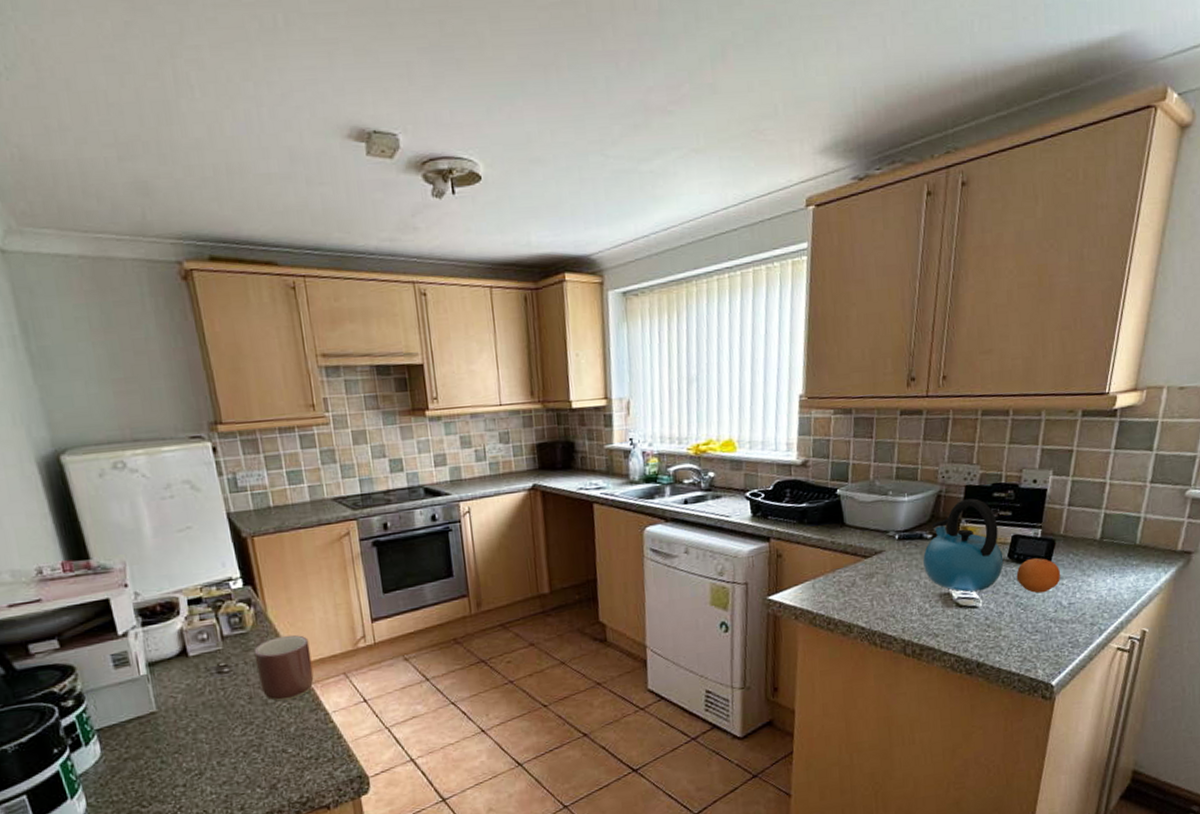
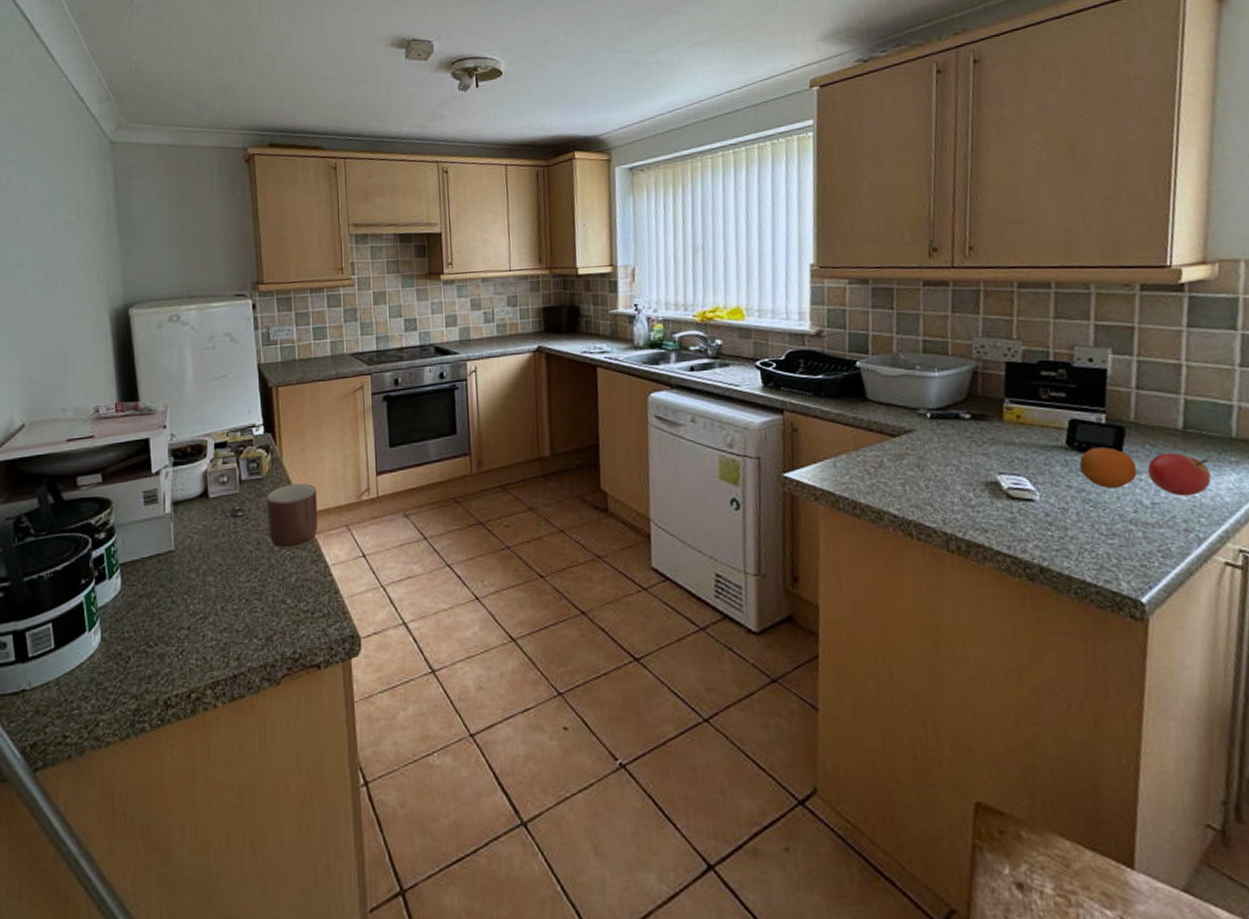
kettle: present [922,498,1004,592] -> none [961,376,1062,482]
fruit: none [1069,560,1116,596] -> present [1147,453,1212,496]

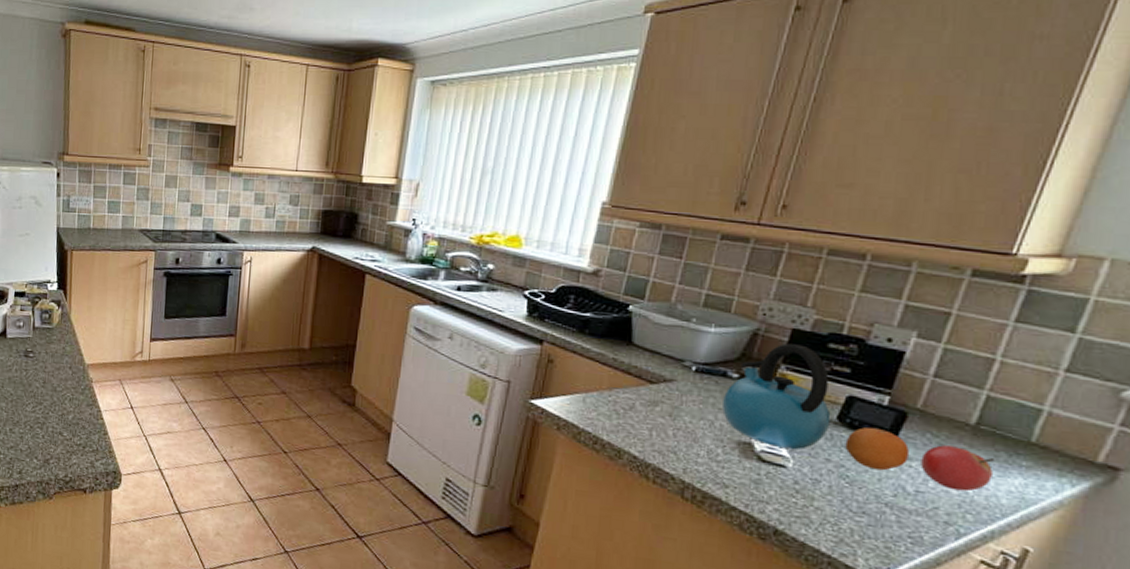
mug: present [266,483,318,550] -> none [53,337,98,392]
kettle: none [961,376,1062,482] -> present [721,343,831,450]

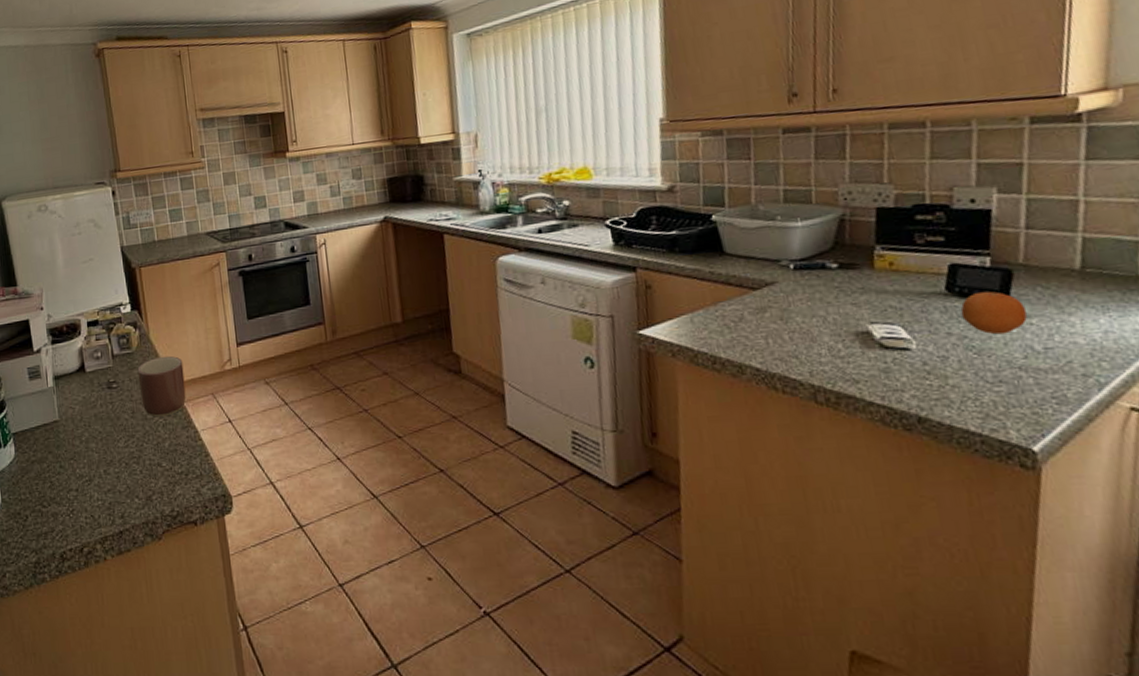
mug: none [53,337,98,392] -> present [137,355,186,418]
kettle: present [721,343,831,450] -> none [828,222,941,331]
fruit: present [920,445,996,492] -> none [1039,294,1115,340]

